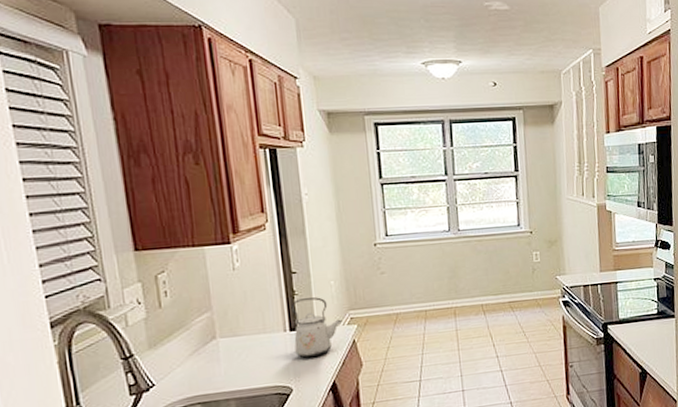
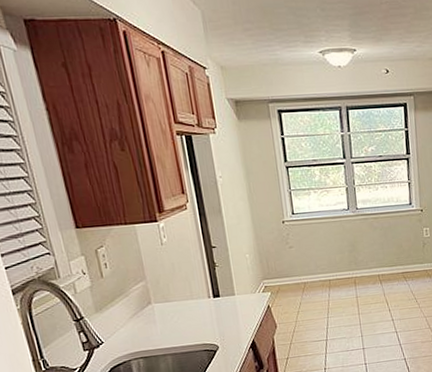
kettle: present [291,297,343,358] -> none [213,268,258,320]

